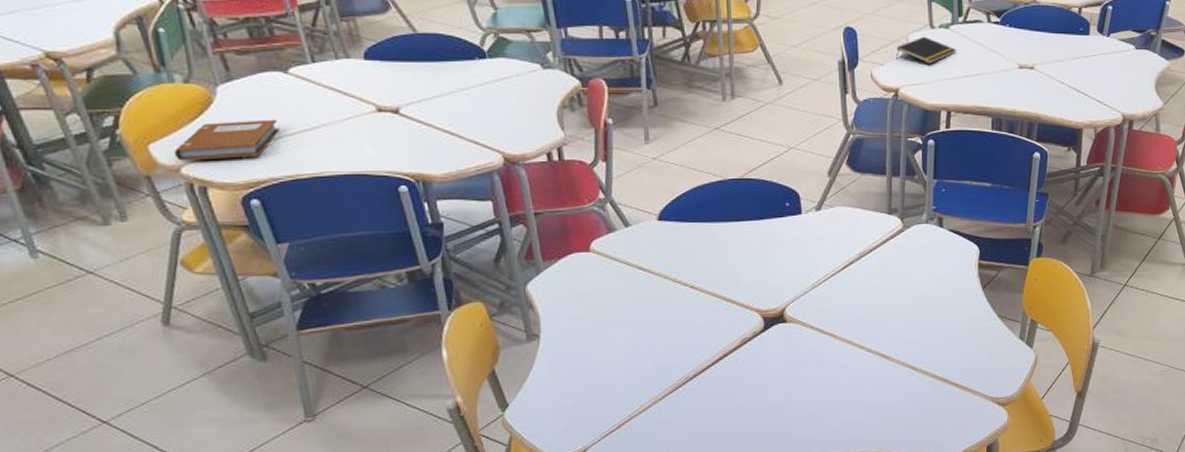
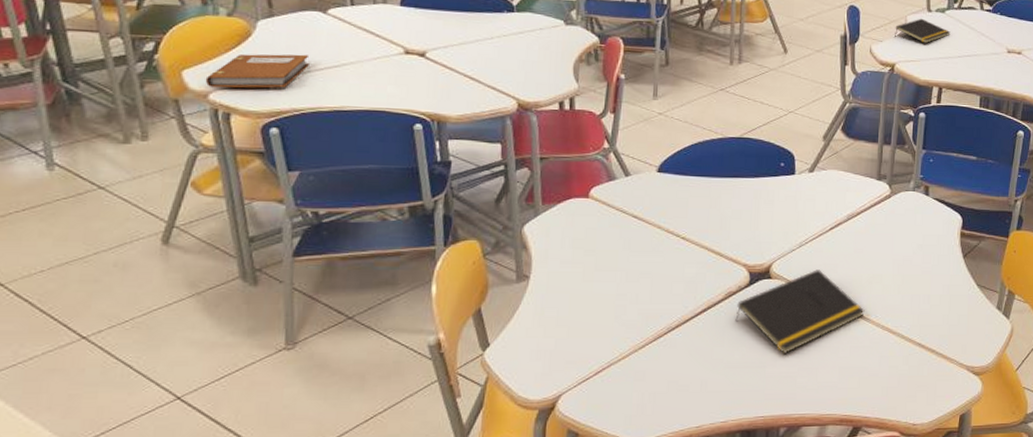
notepad: none [753,310,884,397] -> present [735,269,865,355]

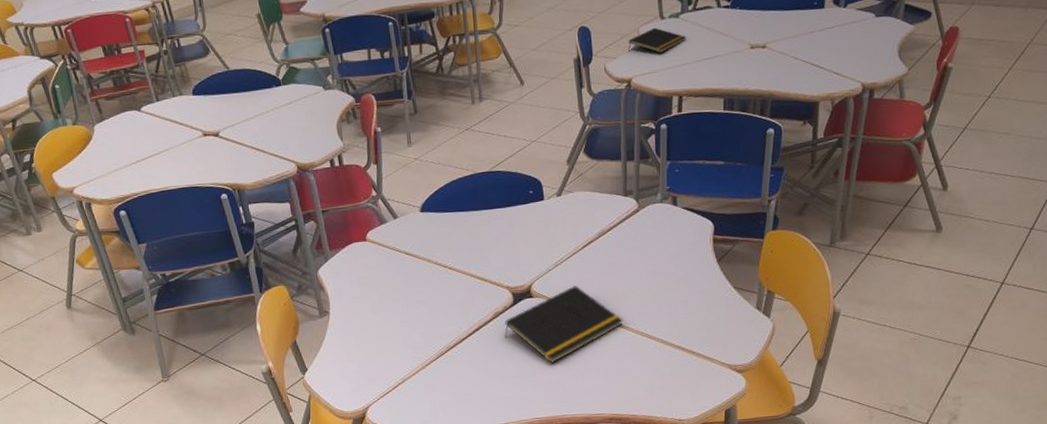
notebook: present [205,54,309,88] -> none [68,148,137,184]

